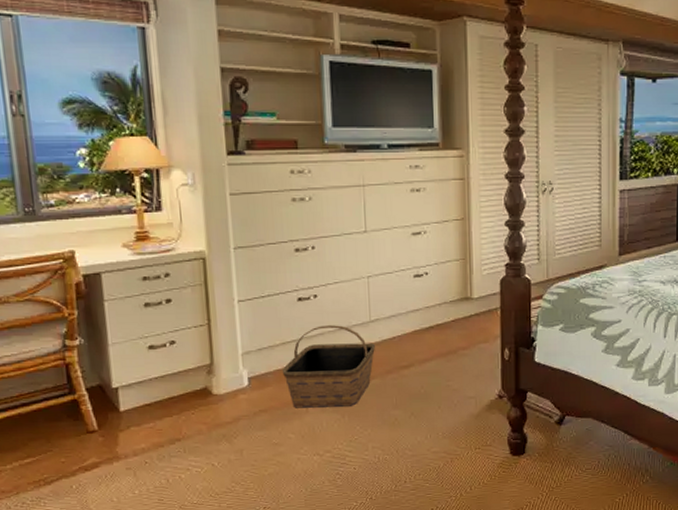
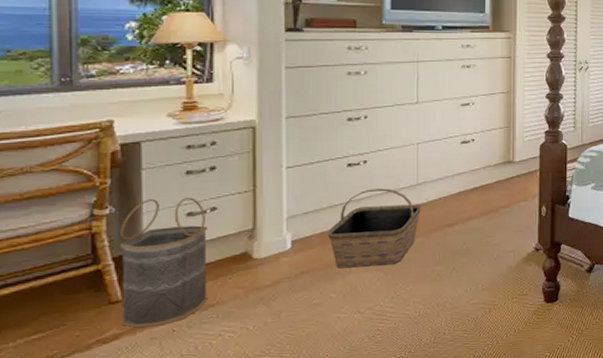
basket: none [90,330,175,458] -> present [119,197,209,328]

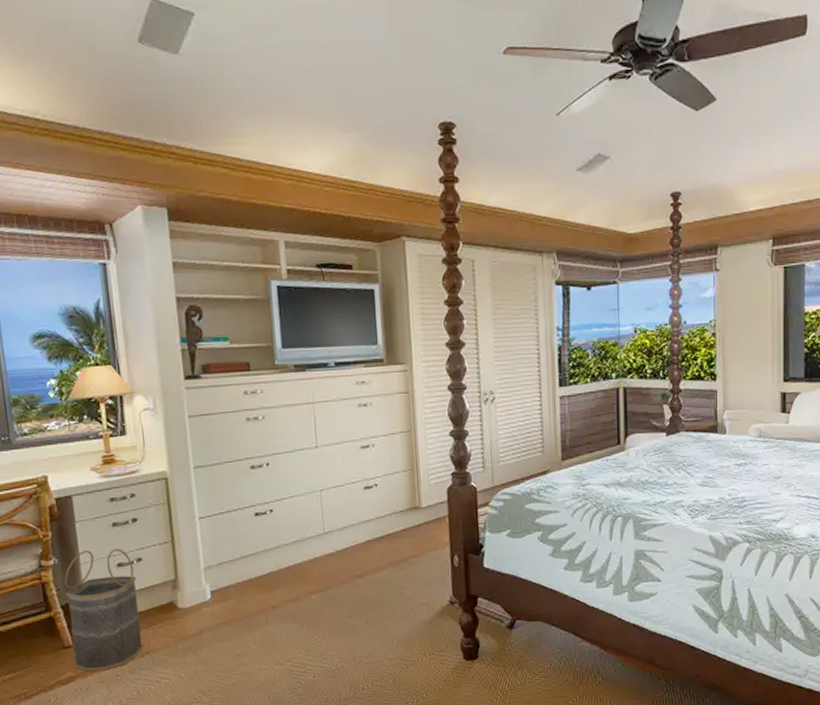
basket: present [327,188,421,269] -> none [242,538,330,620]

